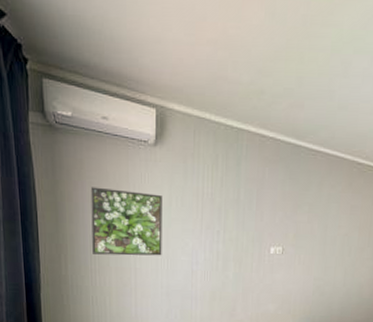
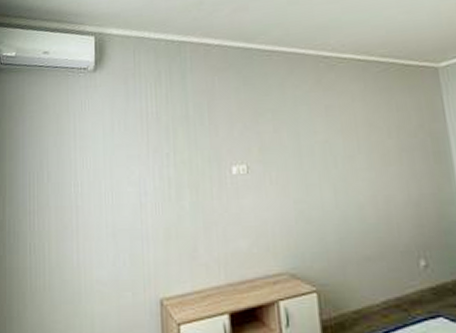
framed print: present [90,187,162,256] -> none [31,120,106,194]

